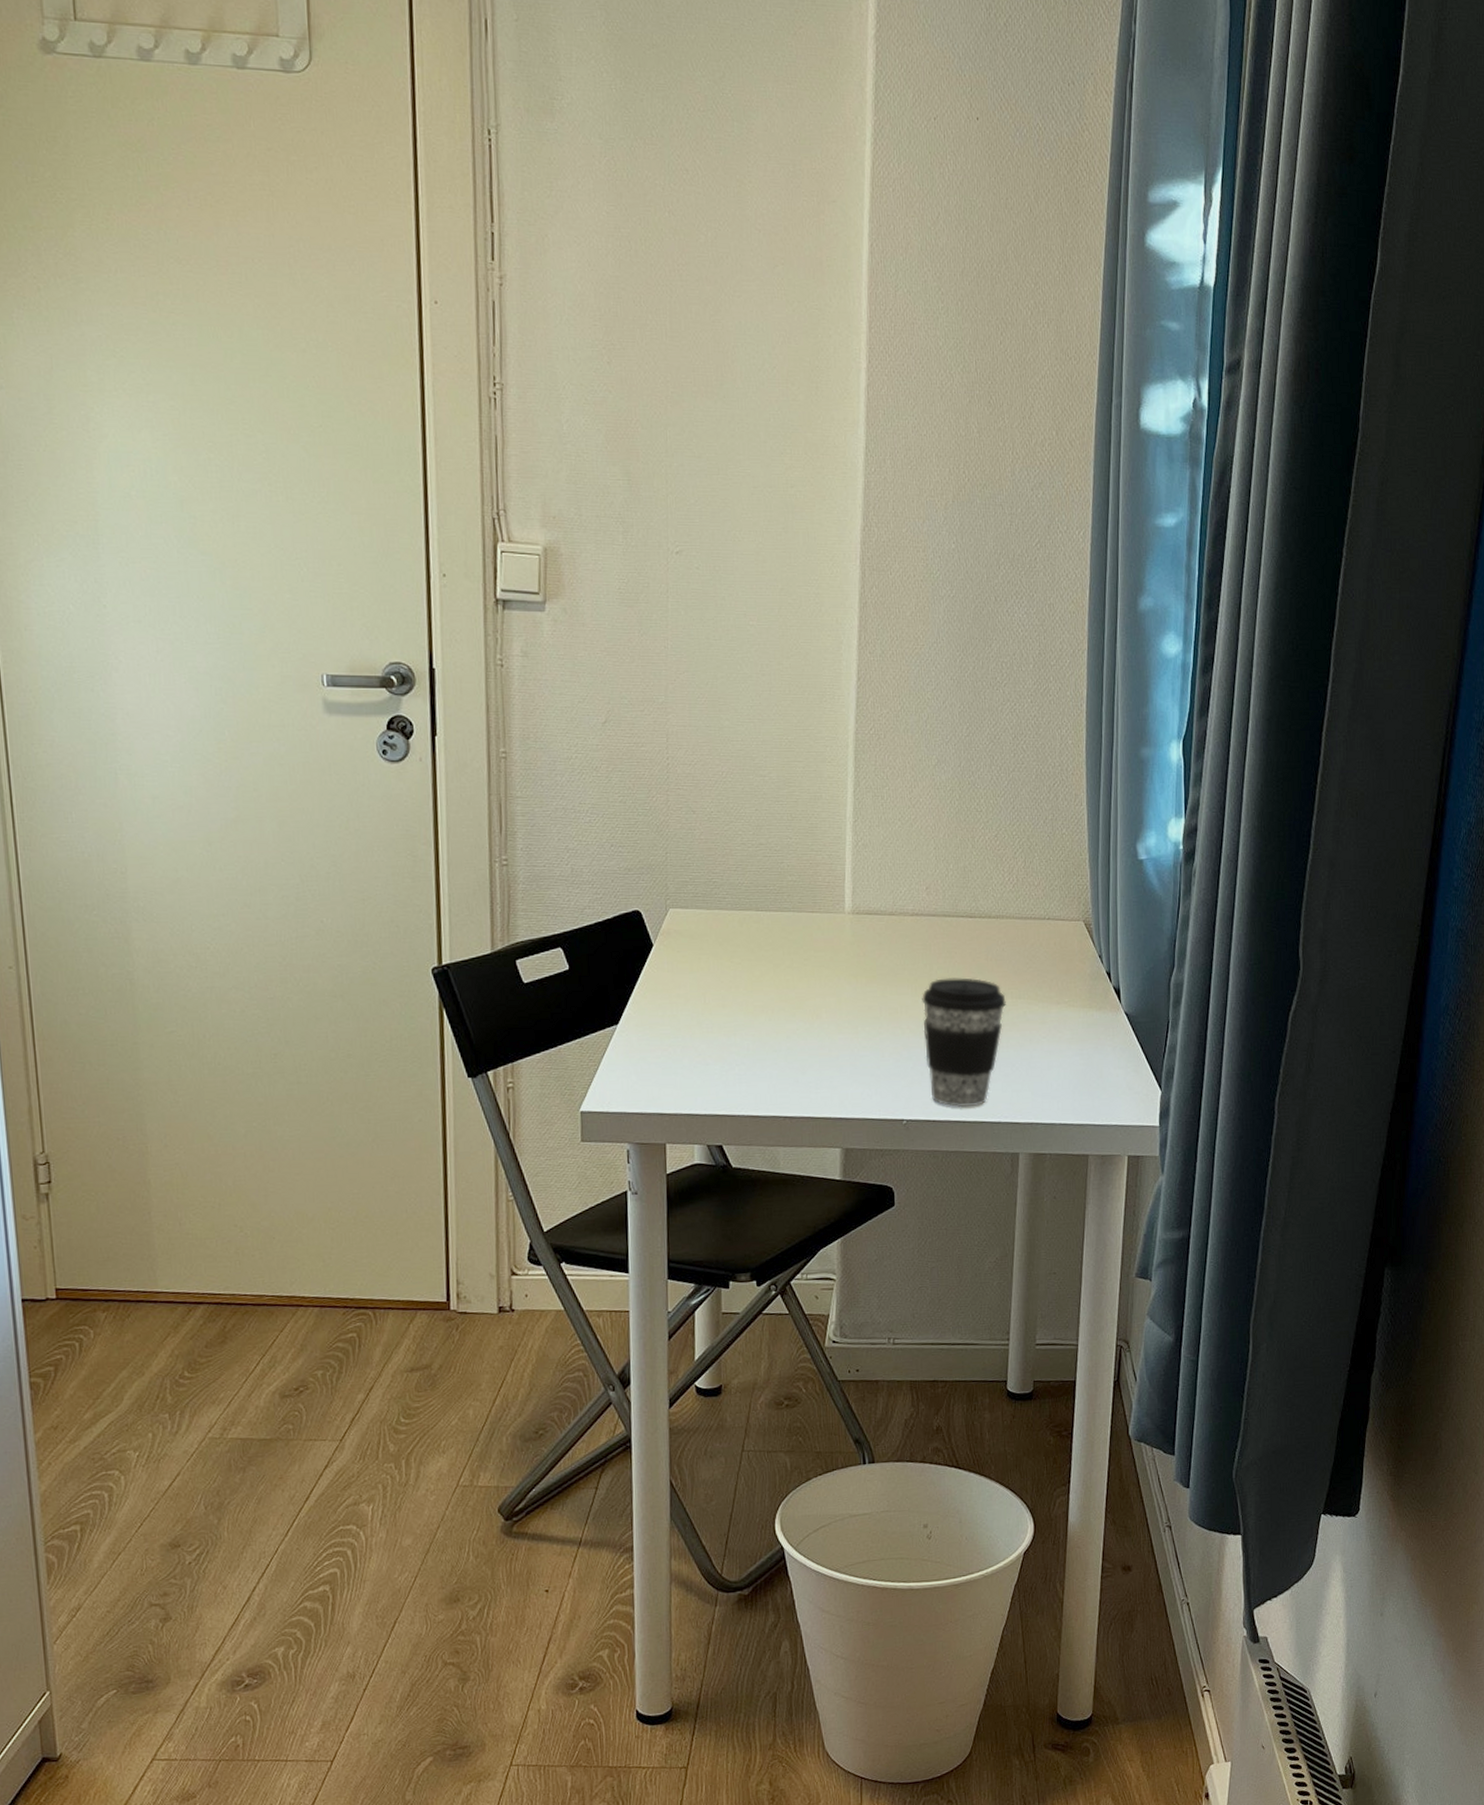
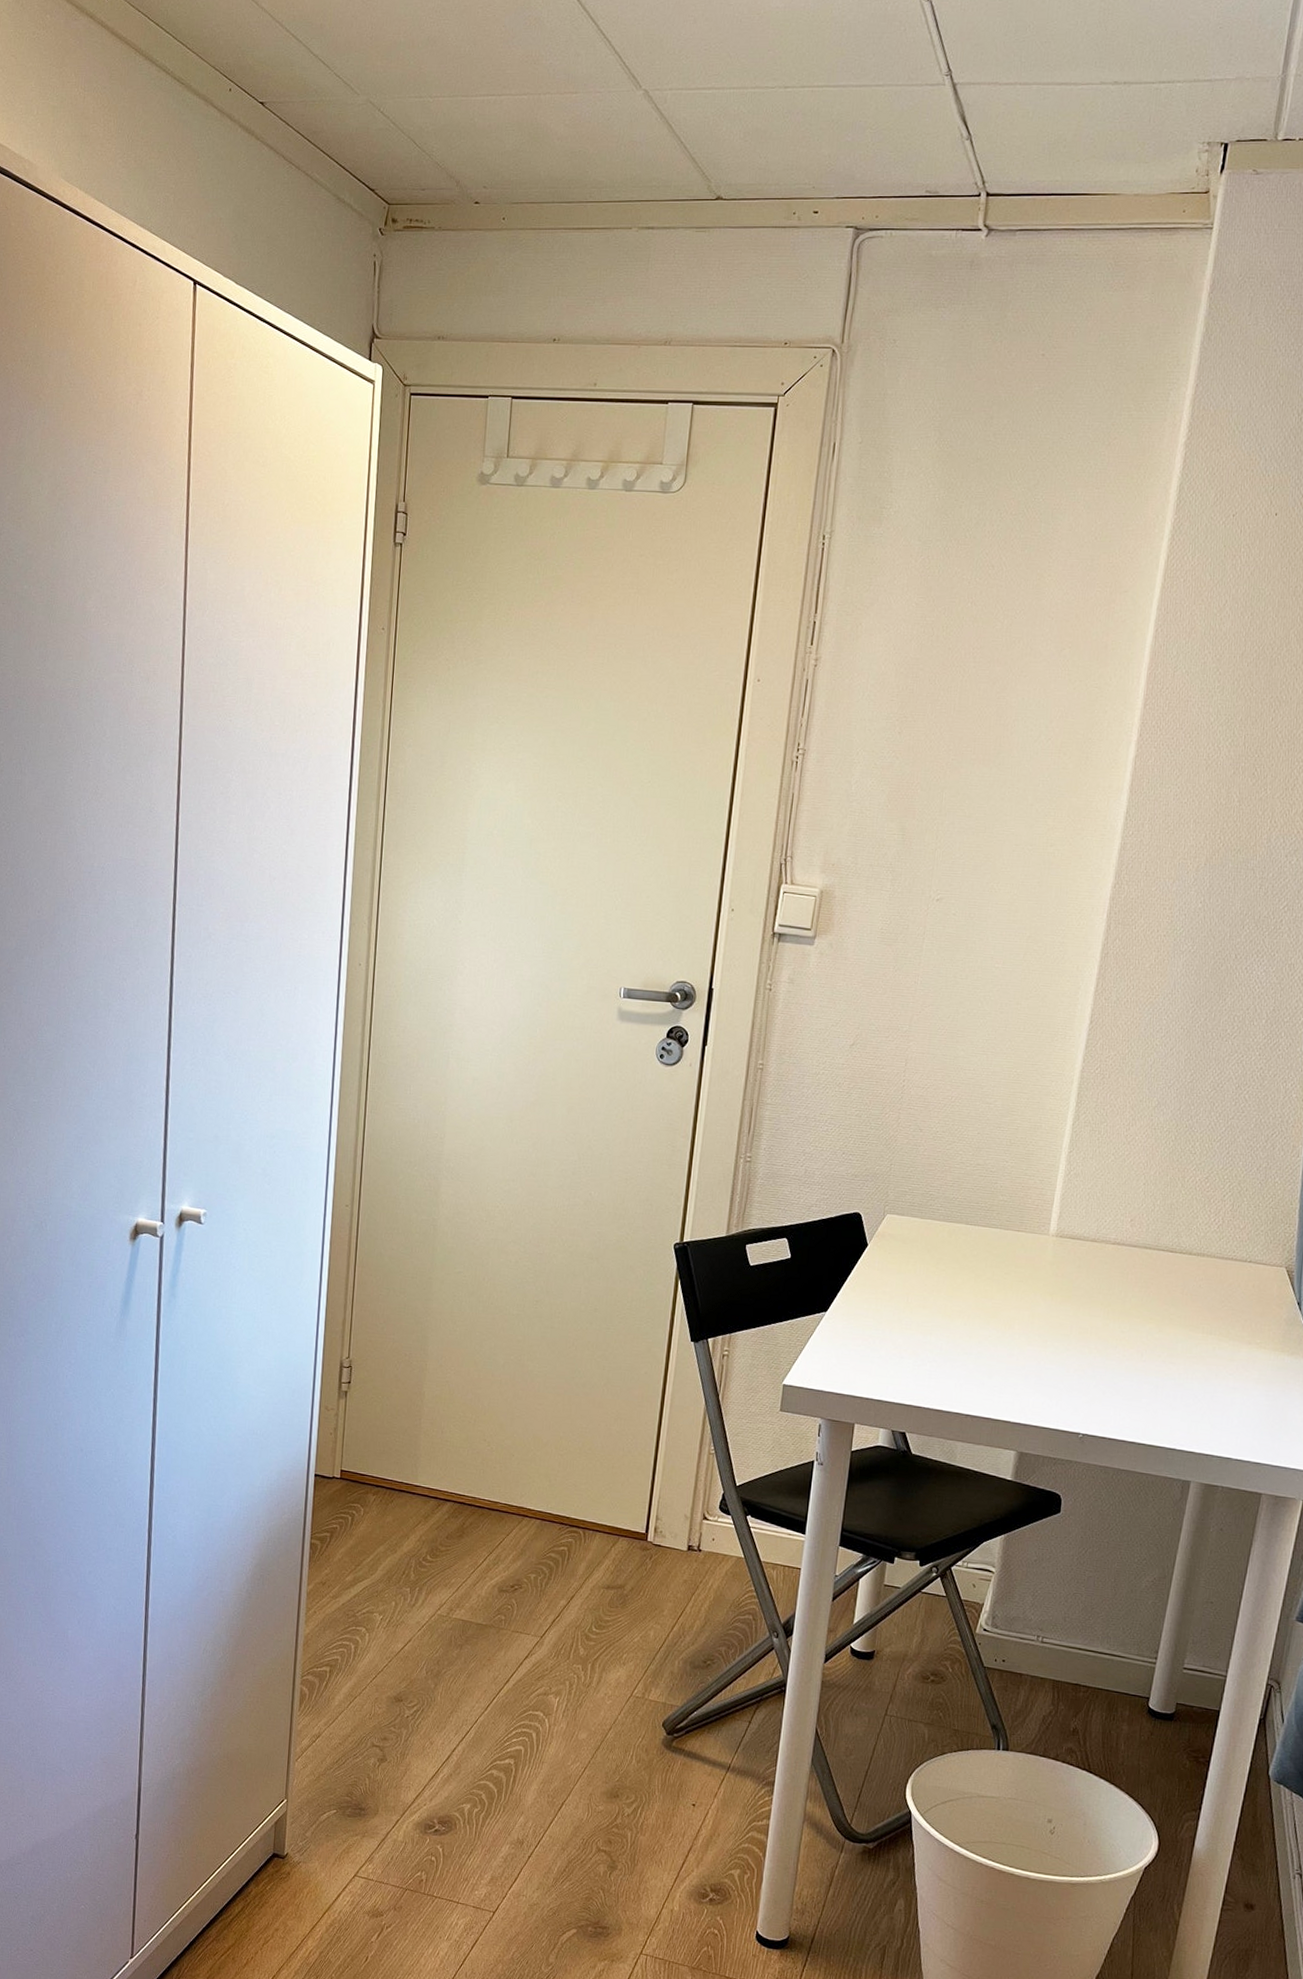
coffee cup: present [922,977,1006,1108] -> none [1110,1305,1197,1431]

